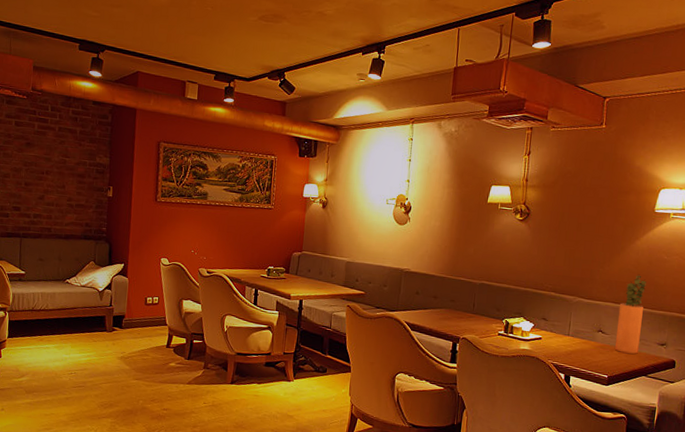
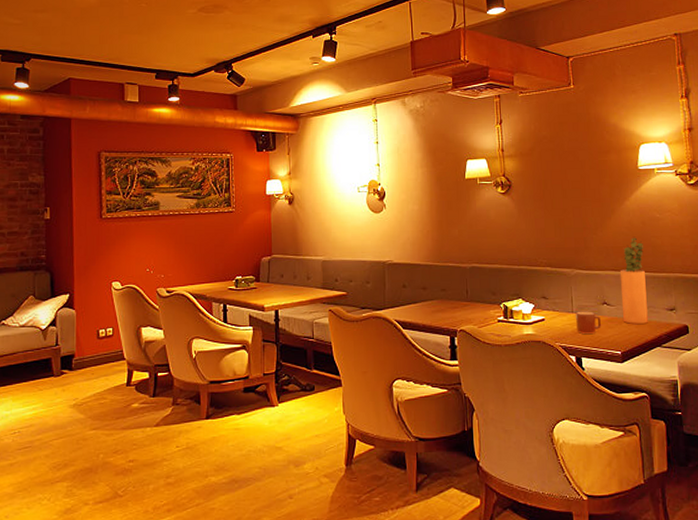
mug: none [570,335,594,357] -> present [575,311,601,335]

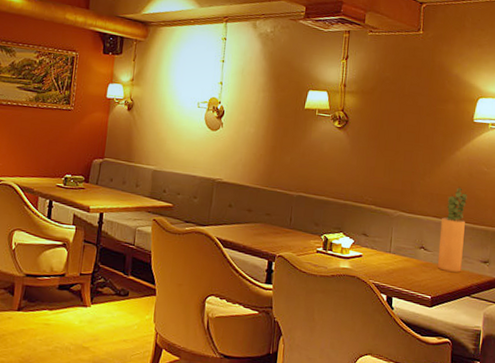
mug: present [575,311,601,335] -> none [391,252,416,276]

